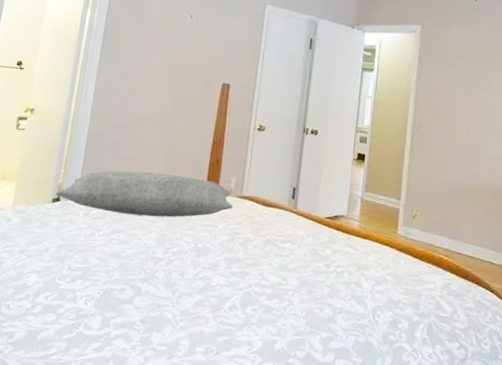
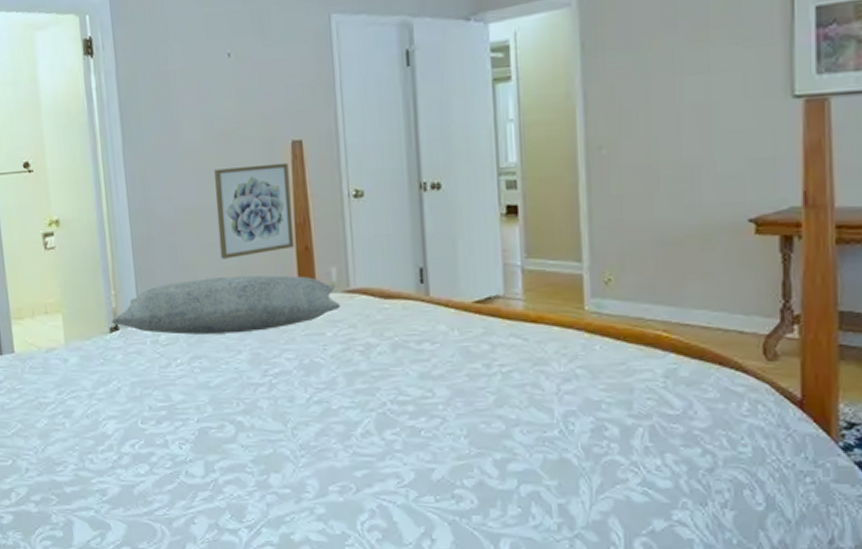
wall art: none [153,93,217,160] -> present [214,162,295,259]

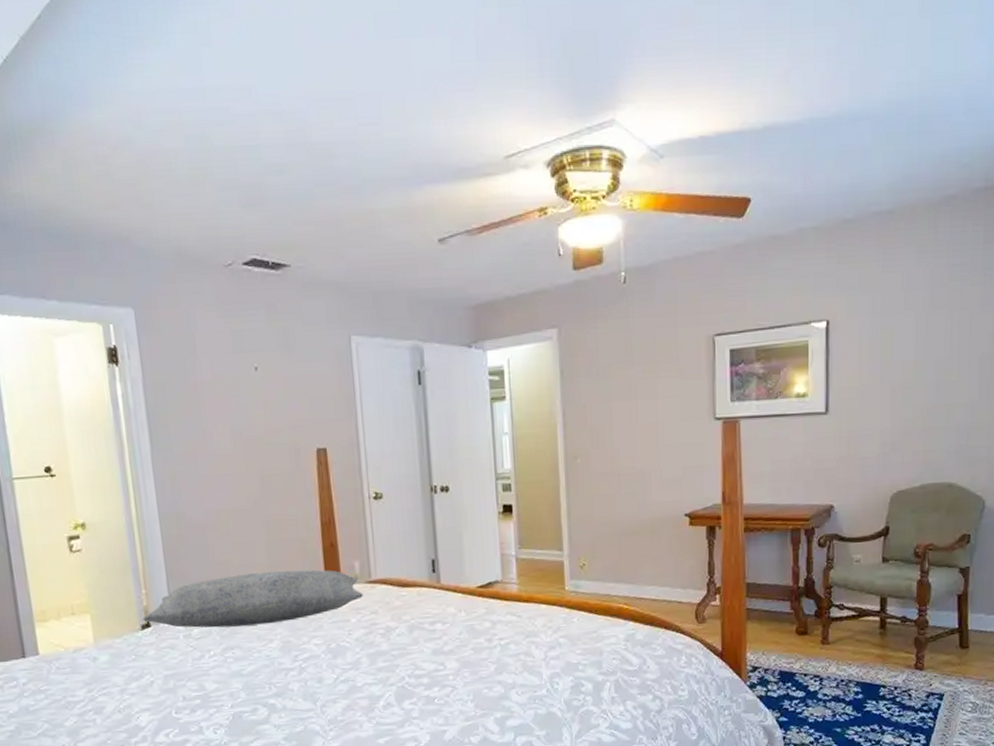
wall art: present [214,162,295,259] -> none [244,468,321,557]

